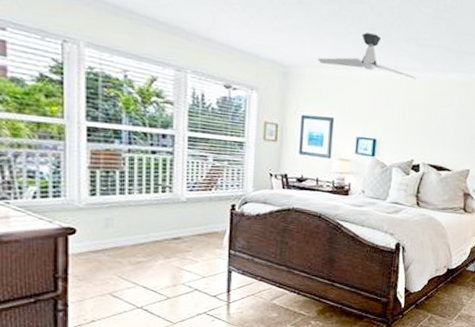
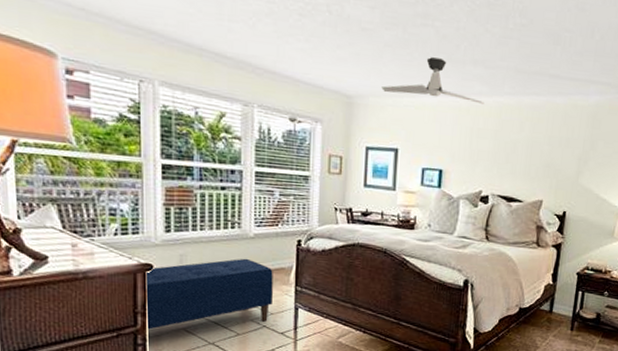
bench: none [67,222,206,296] -> present [145,258,273,331]

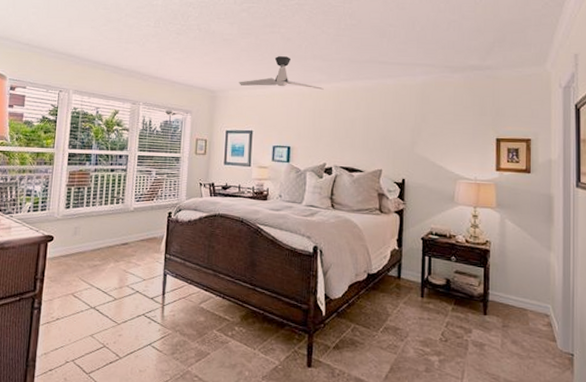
bench: present [145,258,273,331] -> none [42,229,147,295]

